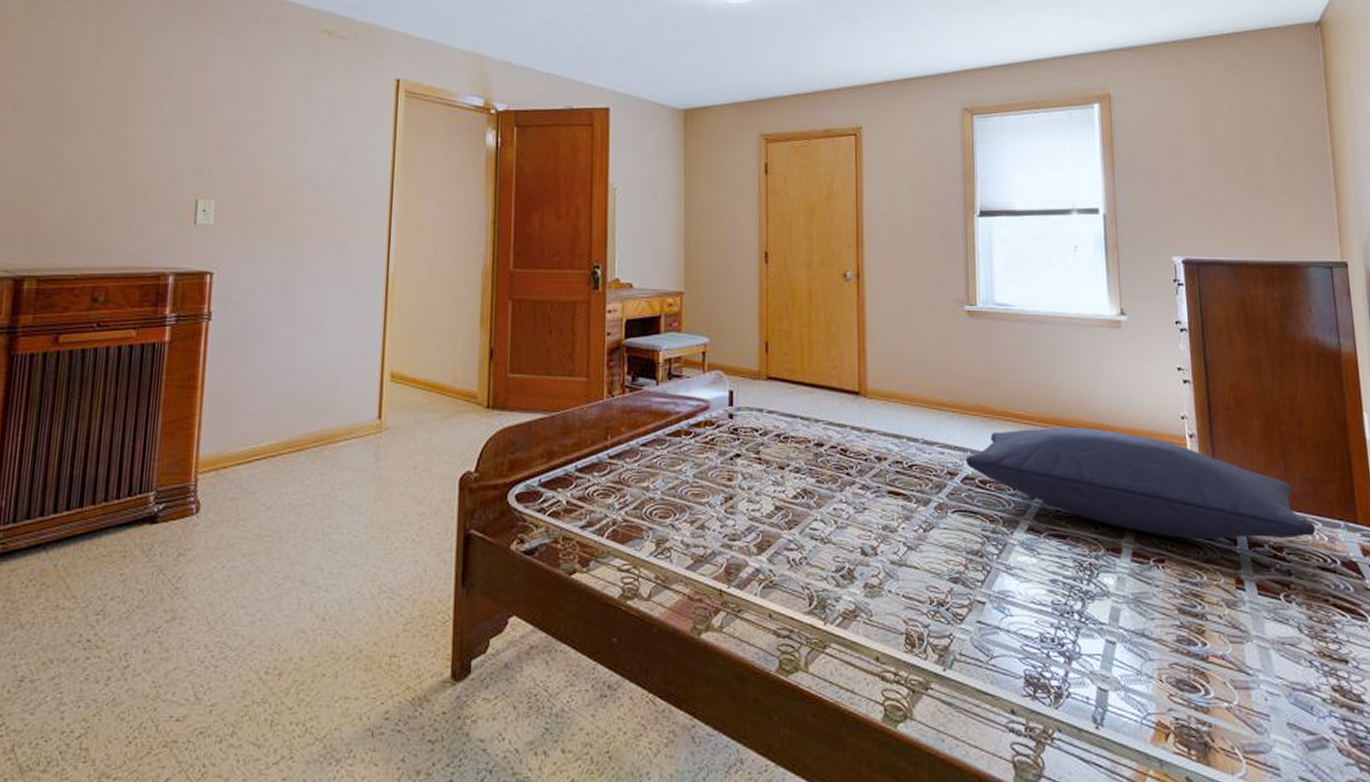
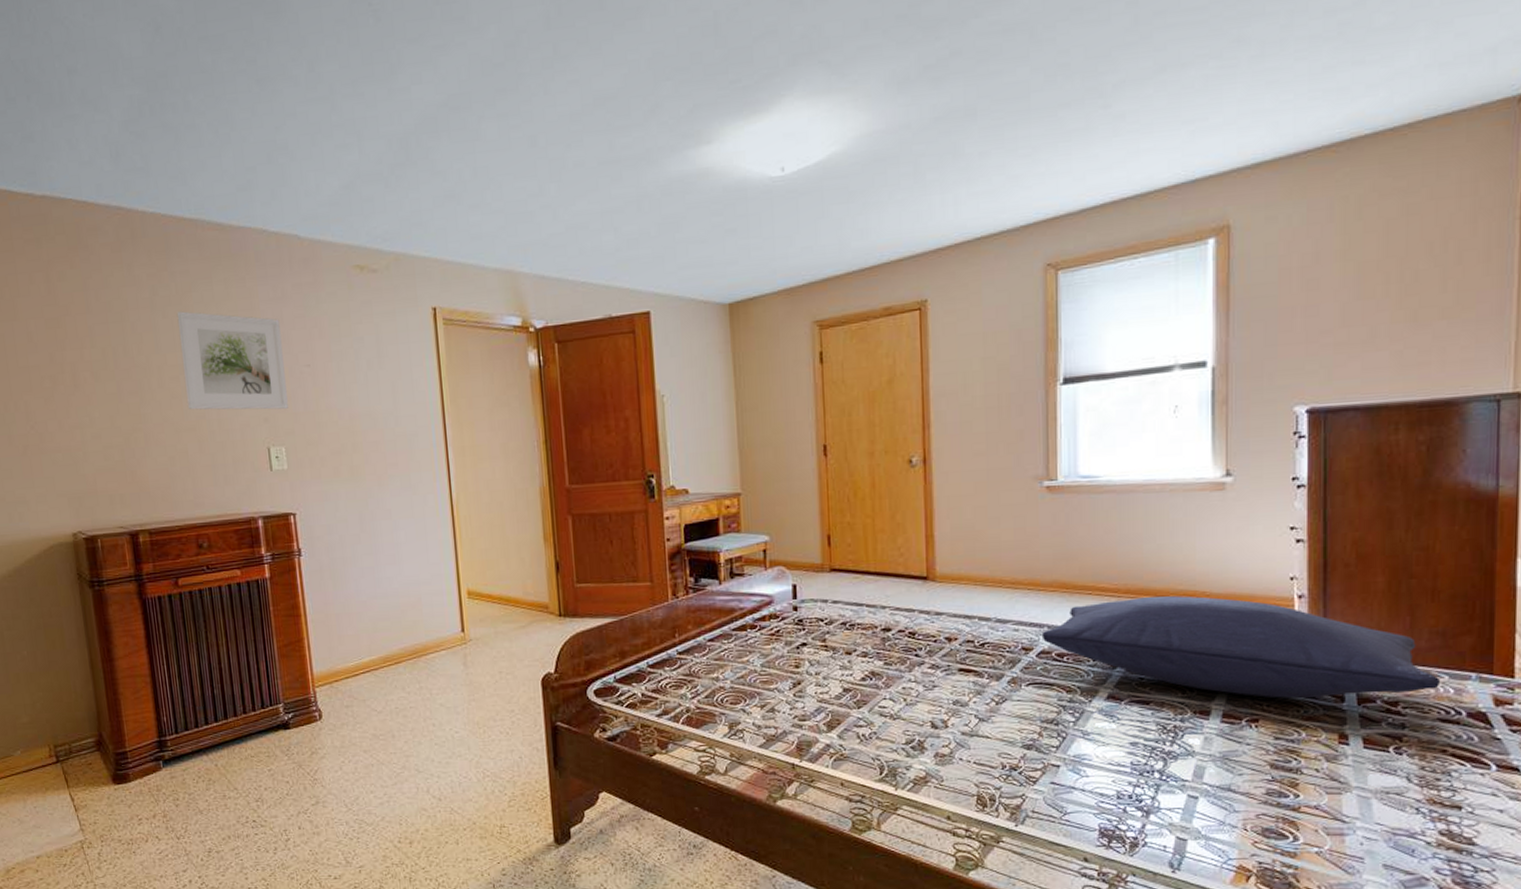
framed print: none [114,51,234,161] -> present [176,311,288,410]

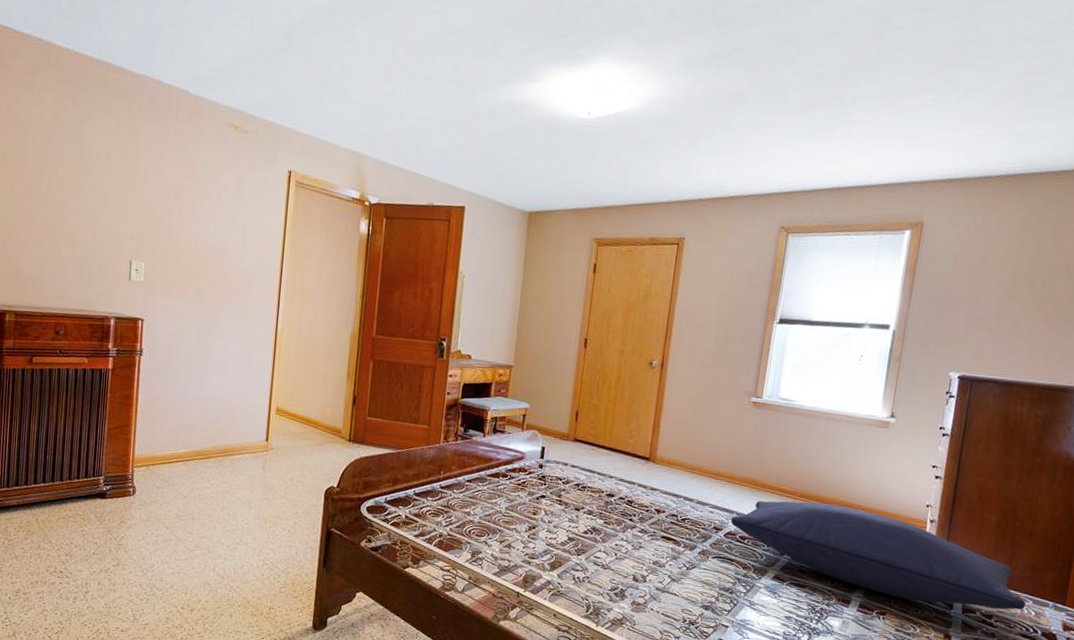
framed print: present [176,311,288,410] -> none [67,134,159,231]

